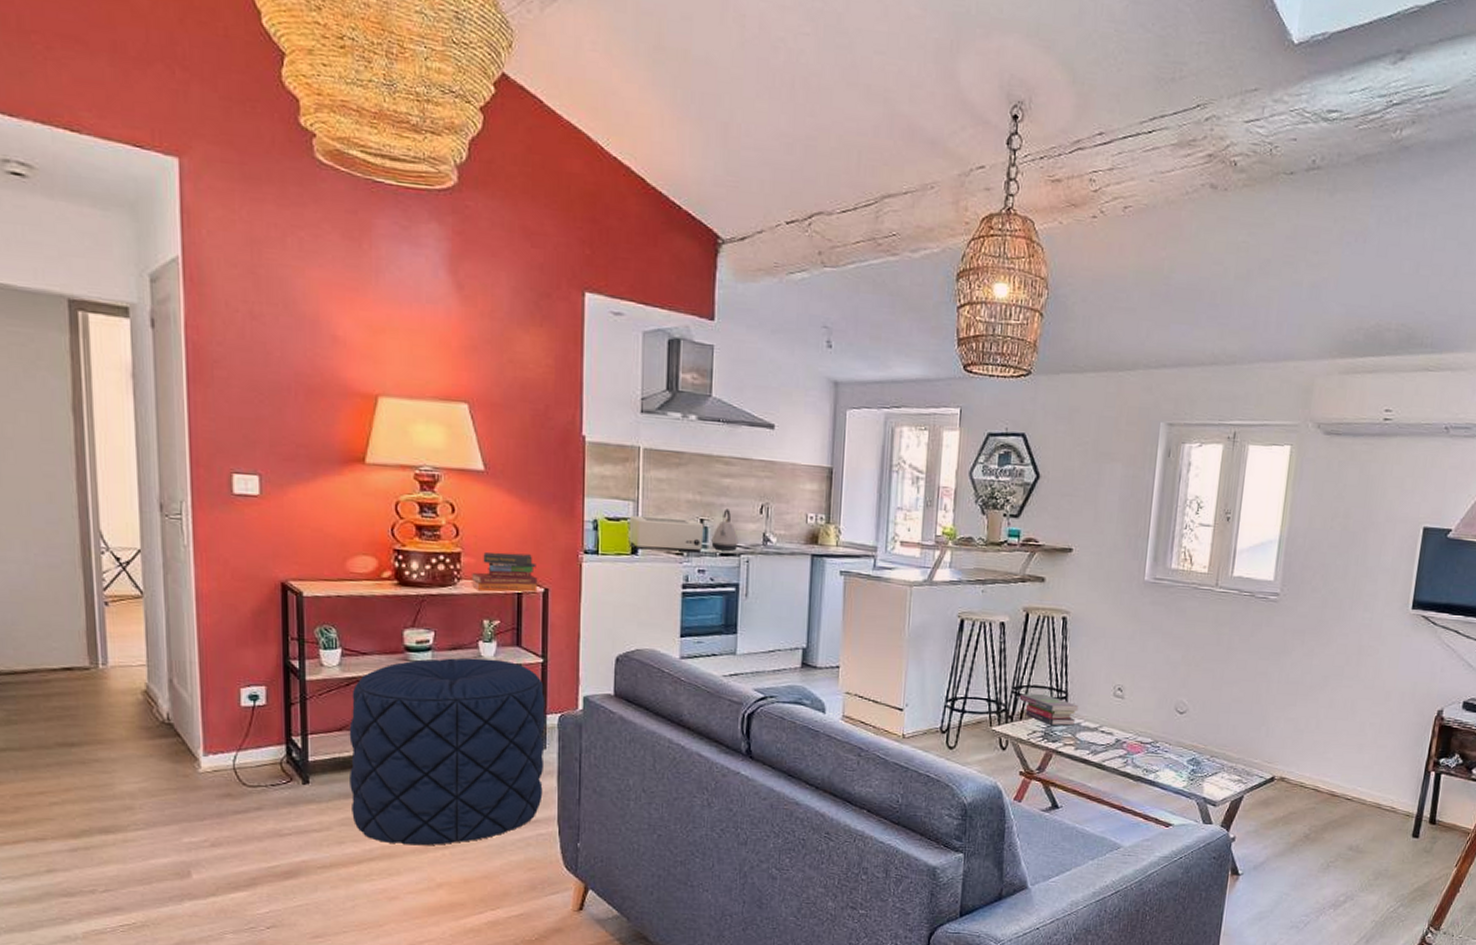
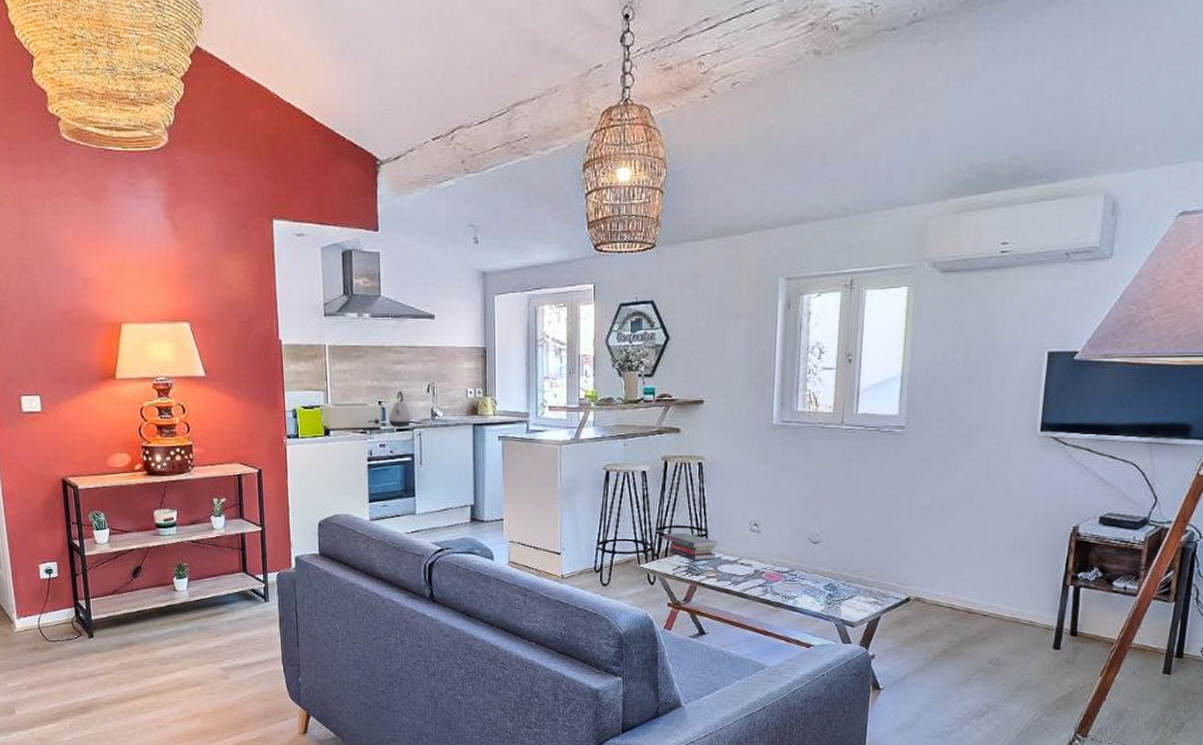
pouf: present [349,657,545,846] -> none [119,530,269,684]
books: present [471,552,538,593] -> none [201,442,253,476]

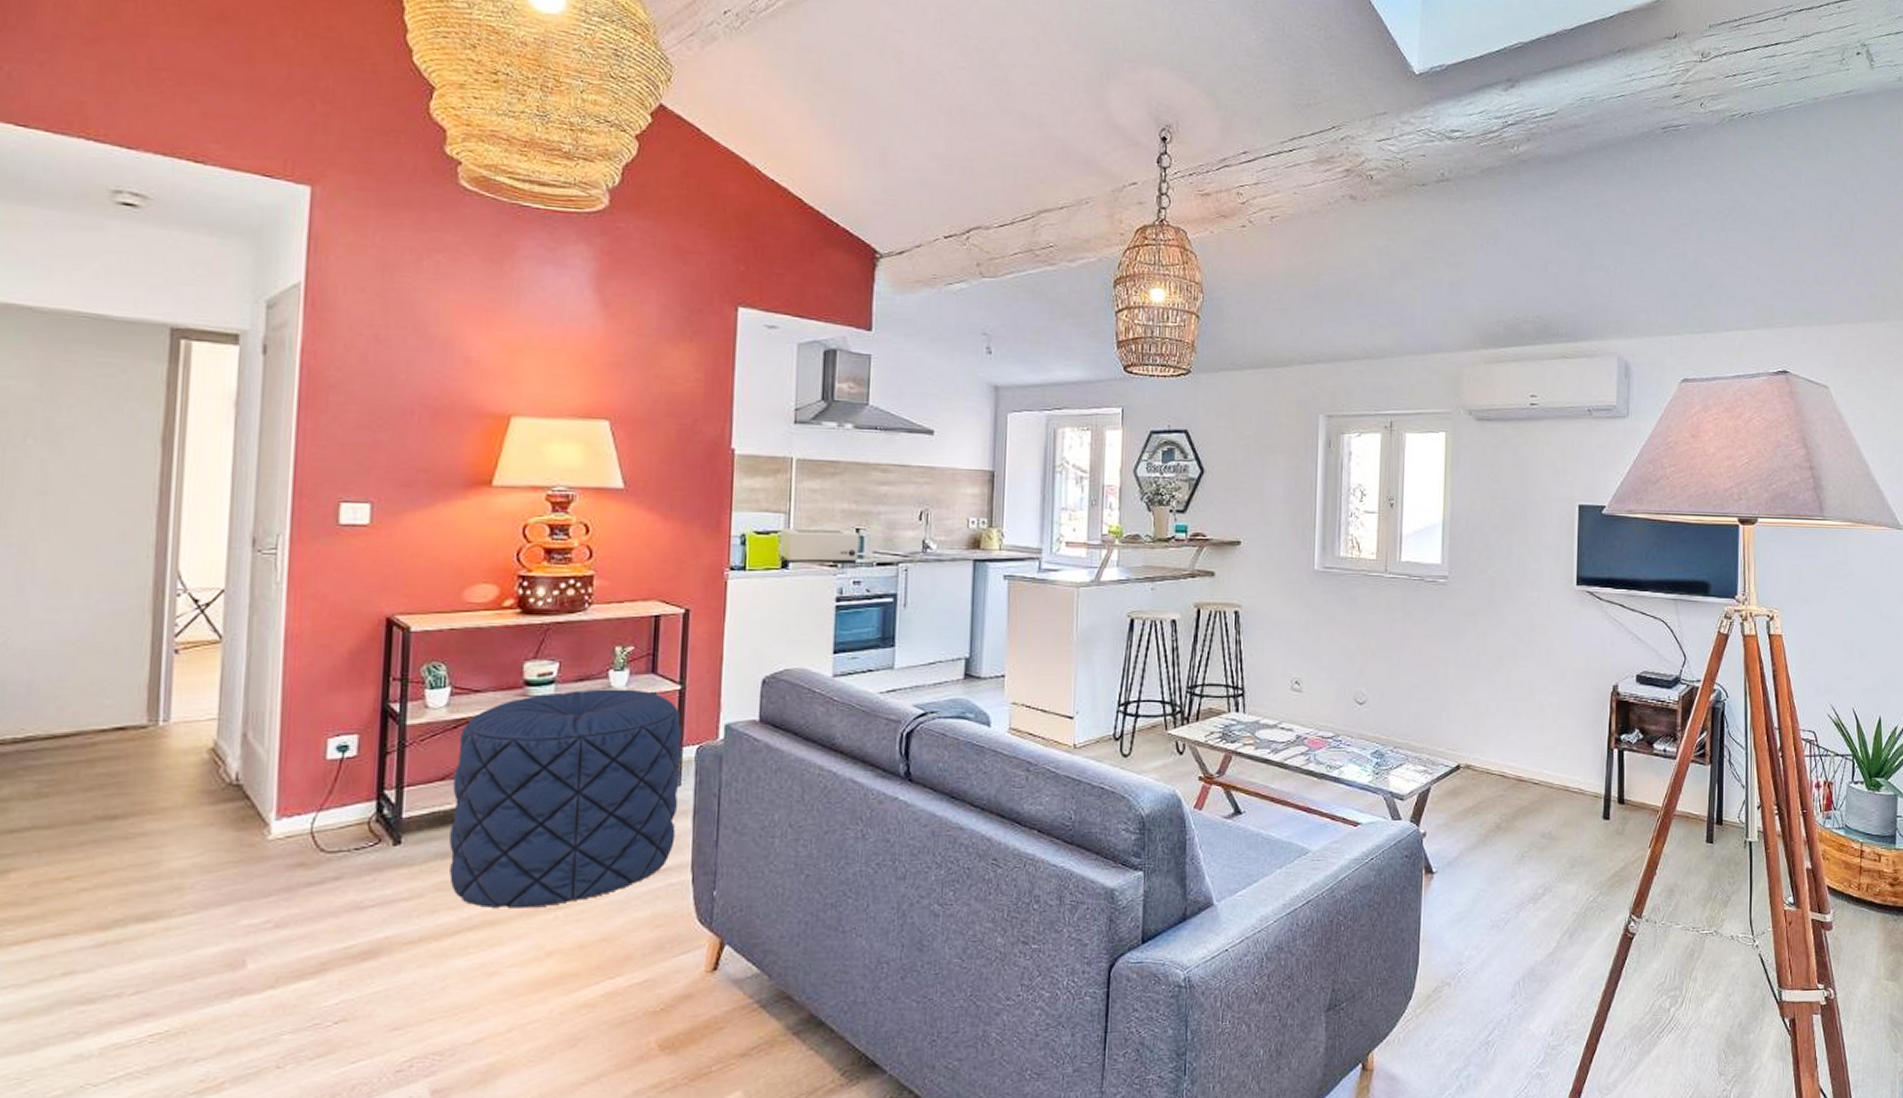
pouf: none [119,530,269,684] -> present [449,689,682,909]
kettle: present [389,391,411,426] -> none [867,517,897,560]
books: present [663,532,718,561] -> none [1194,692,1256,726]

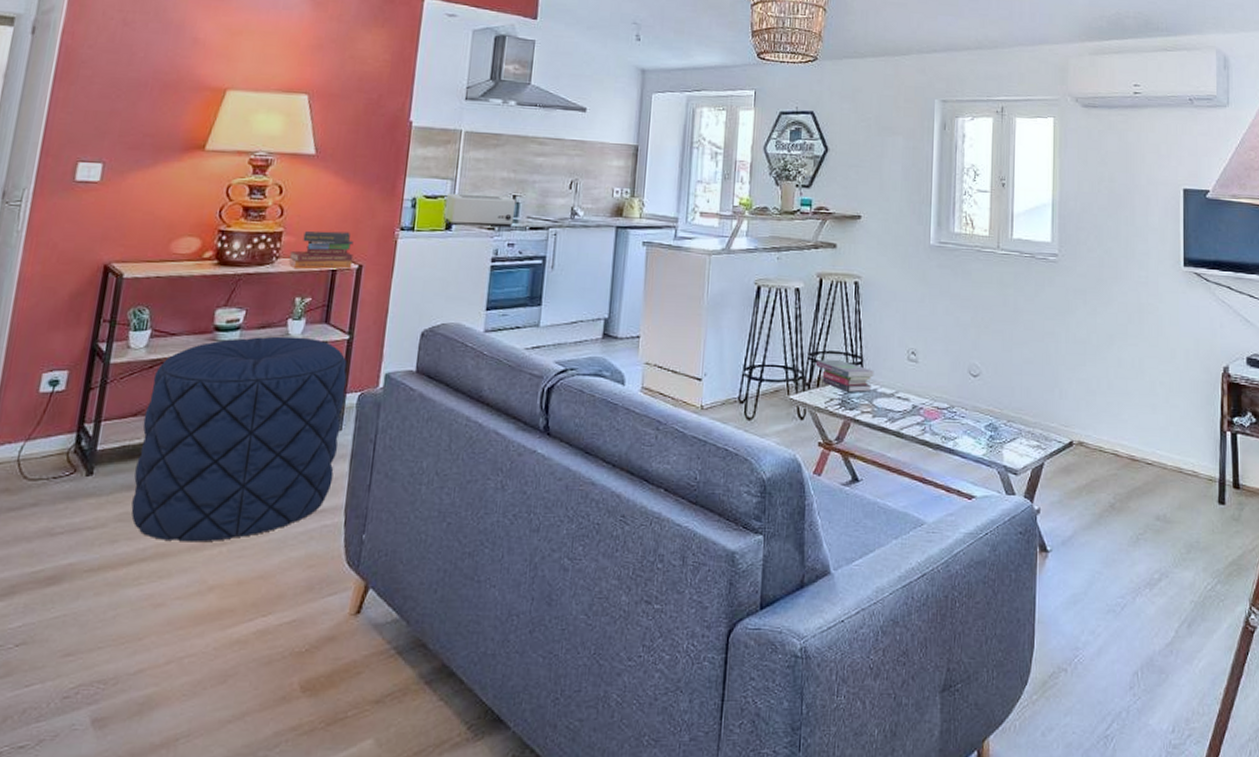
books: none [603,573,678,616] -> present [289,230,354,270]
books: none [1194,692,1256,726] -> present [815,359,874,393]

